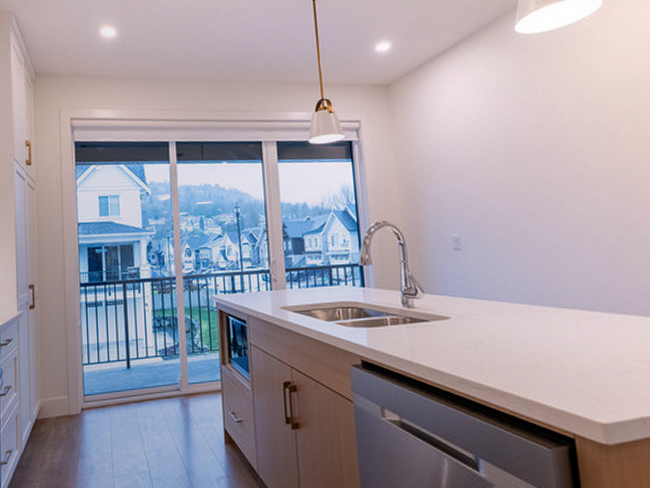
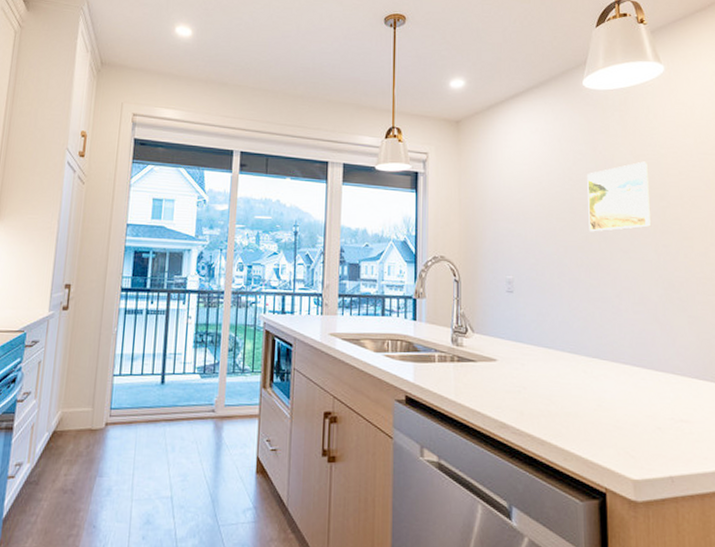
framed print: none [528,101,602,181] -> present [587,161,652,232]

